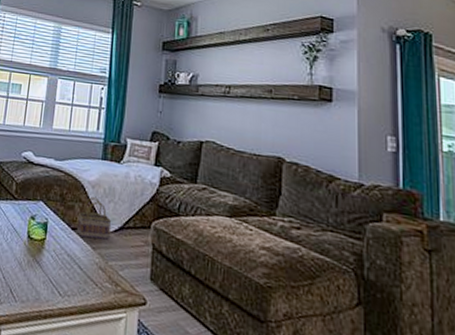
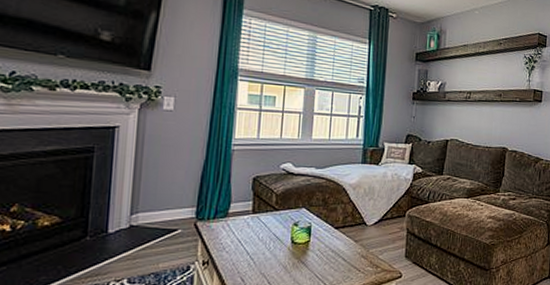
basket: present [77,197,112,240] -> none [340,198,372,234]

